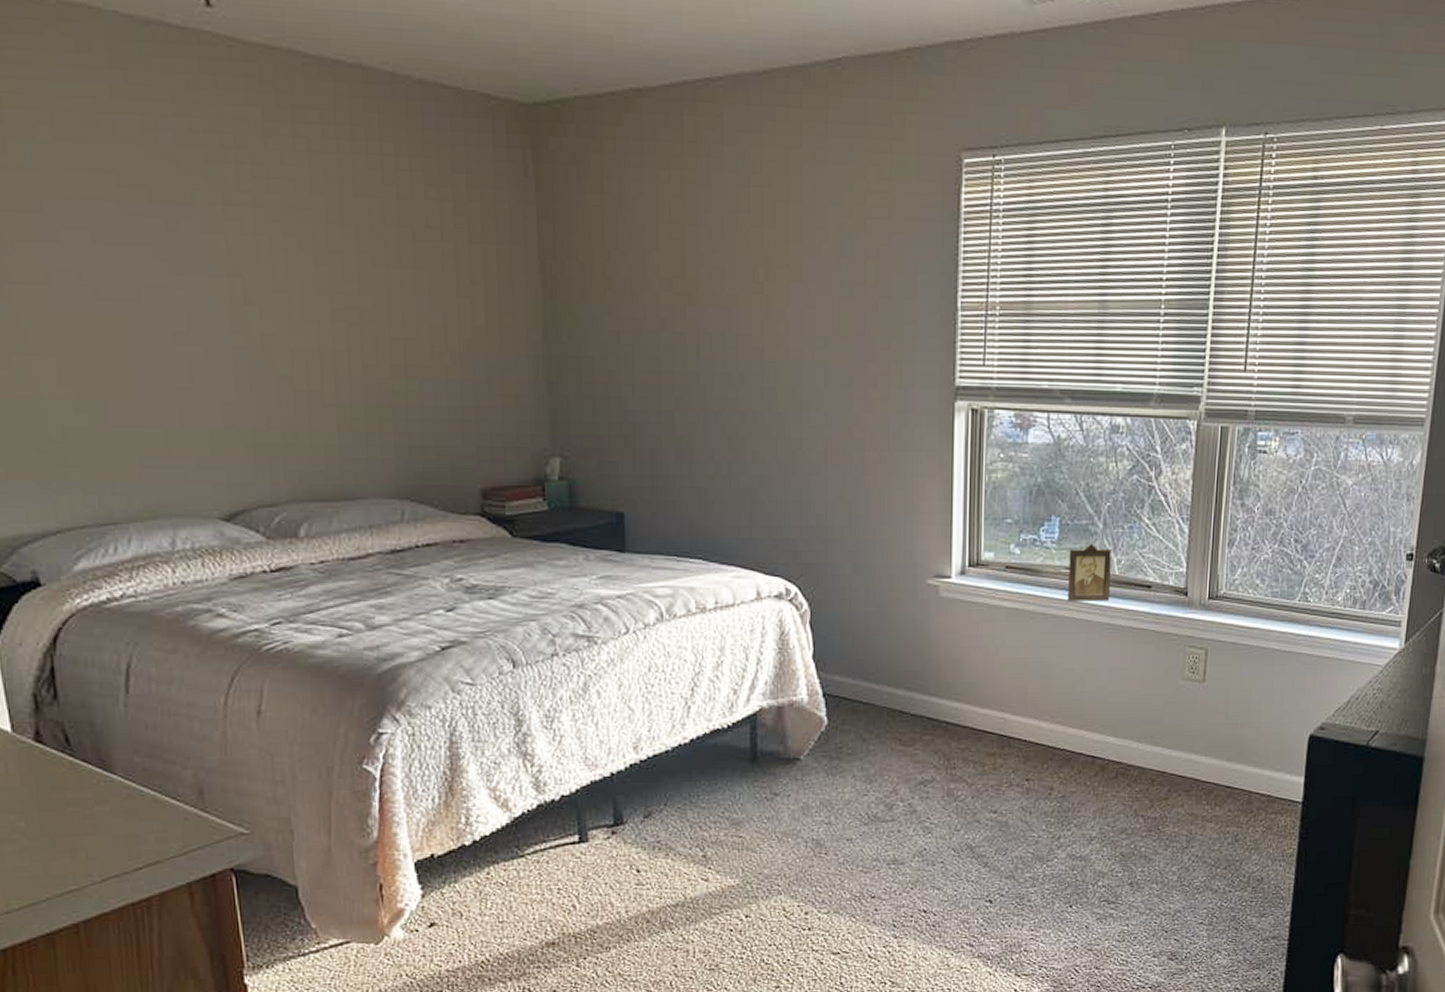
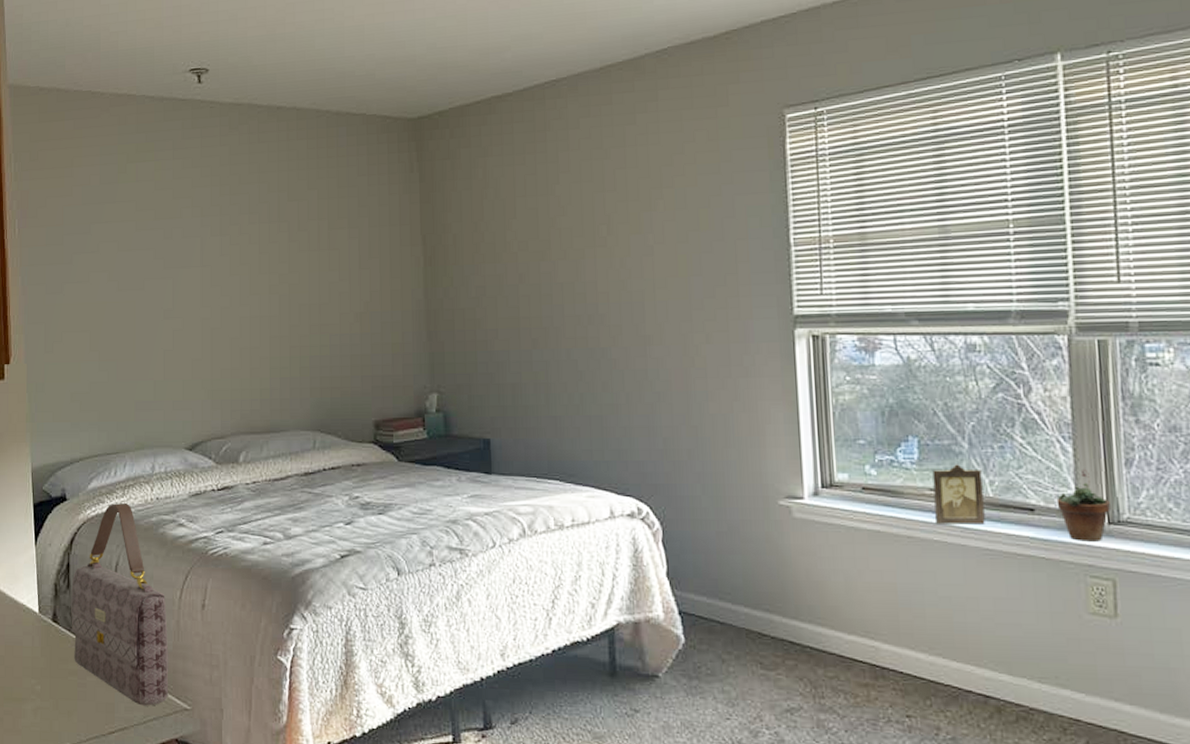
handbag: none [60,588,217,835] -> present [71,502,169,706]
succulent plant: none [1170,548,1212,616] -> present [1056,468,1110,543]

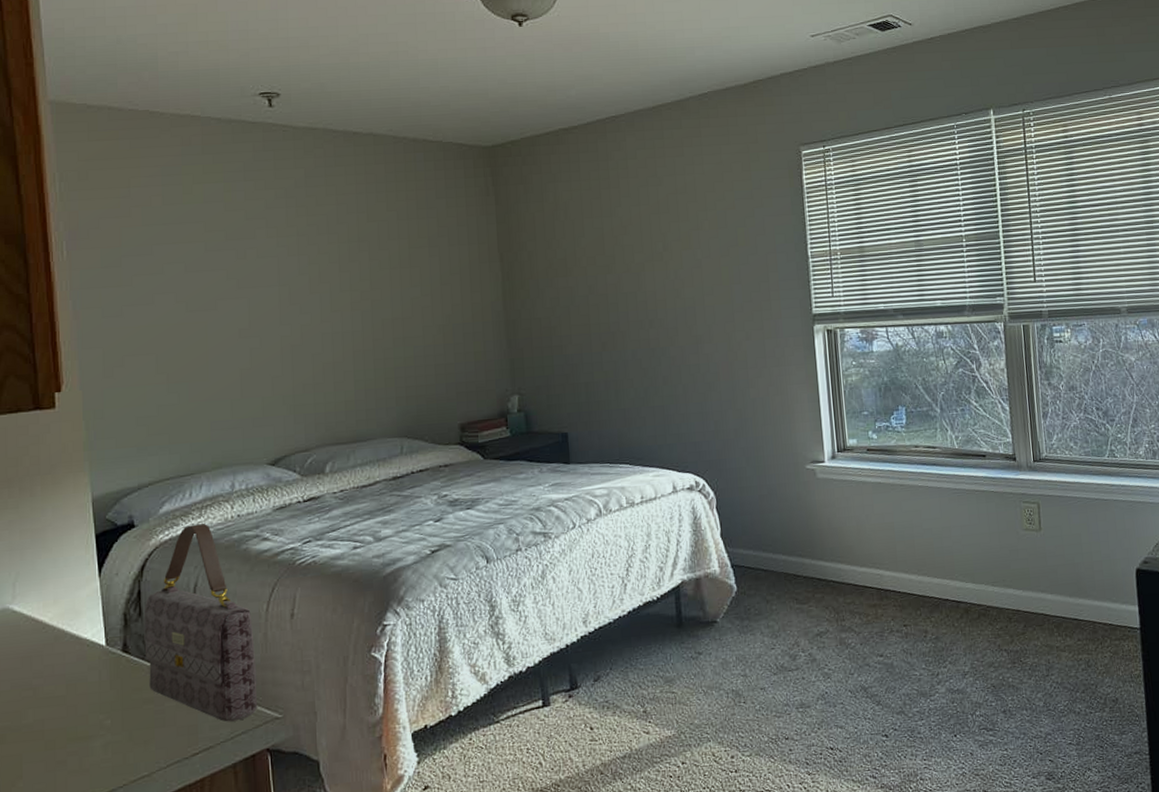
photo frame: present [932,464,985,525] -> none [916,425,953,473]
succulent plant: present [1056,468,1110,543] -> none [1000,422,1035,477]

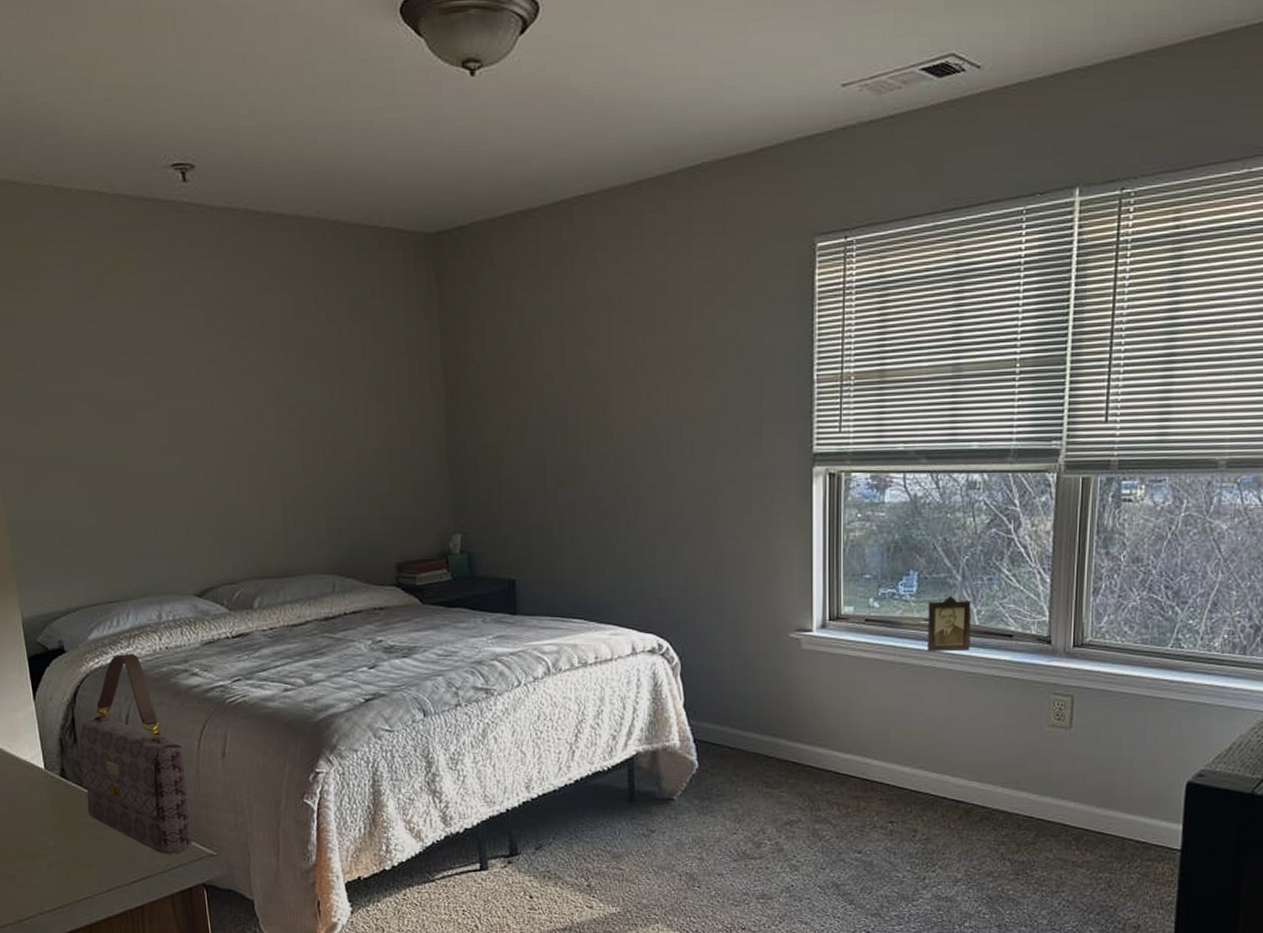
photo frame: none [916,425,953,473] -> present [926,595,971,651]

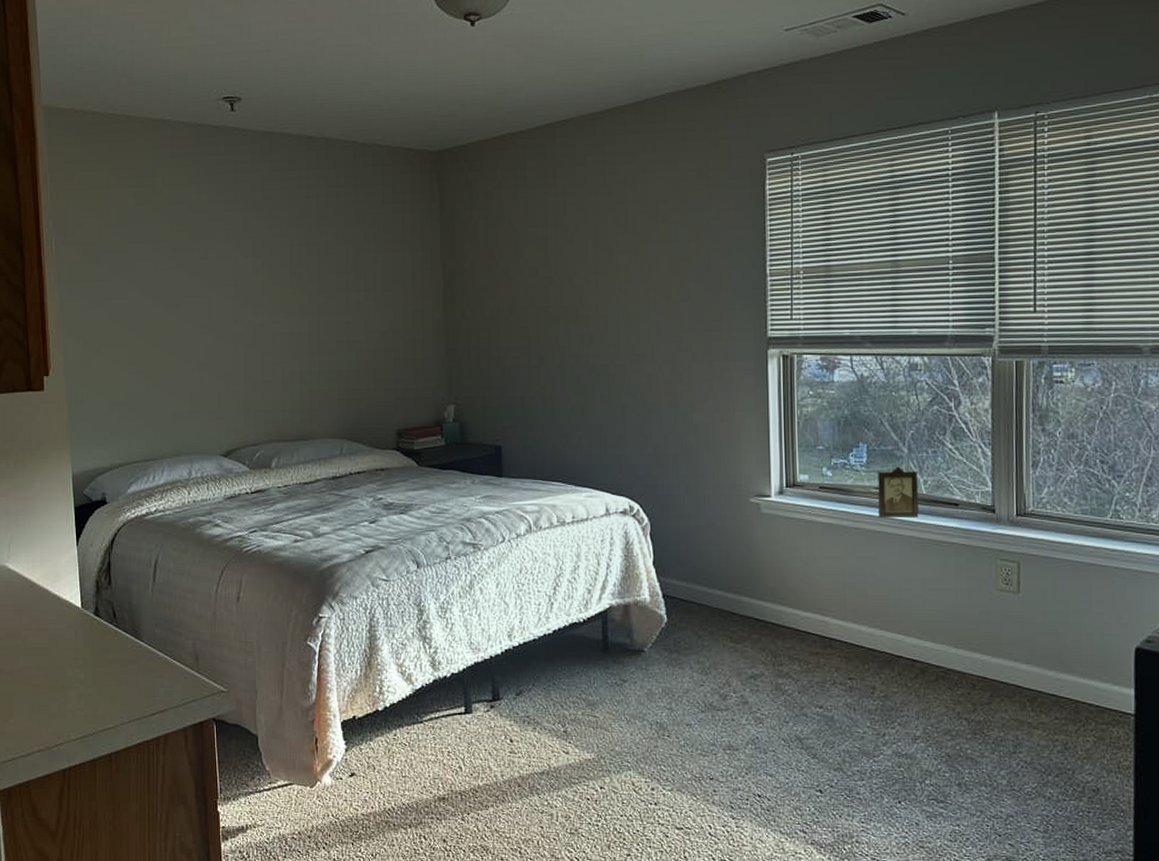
handbag: present [78,653,193,854] -> none [112,505,206,690]

